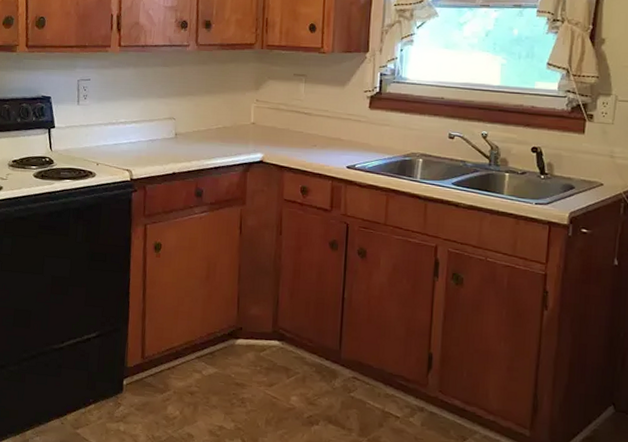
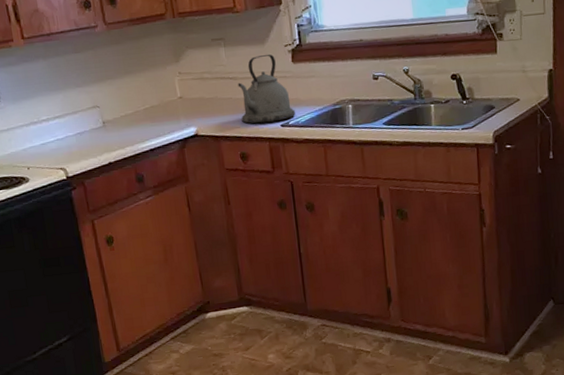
kettle: none [309,96,364,163] -> present [238,53,295,124]

